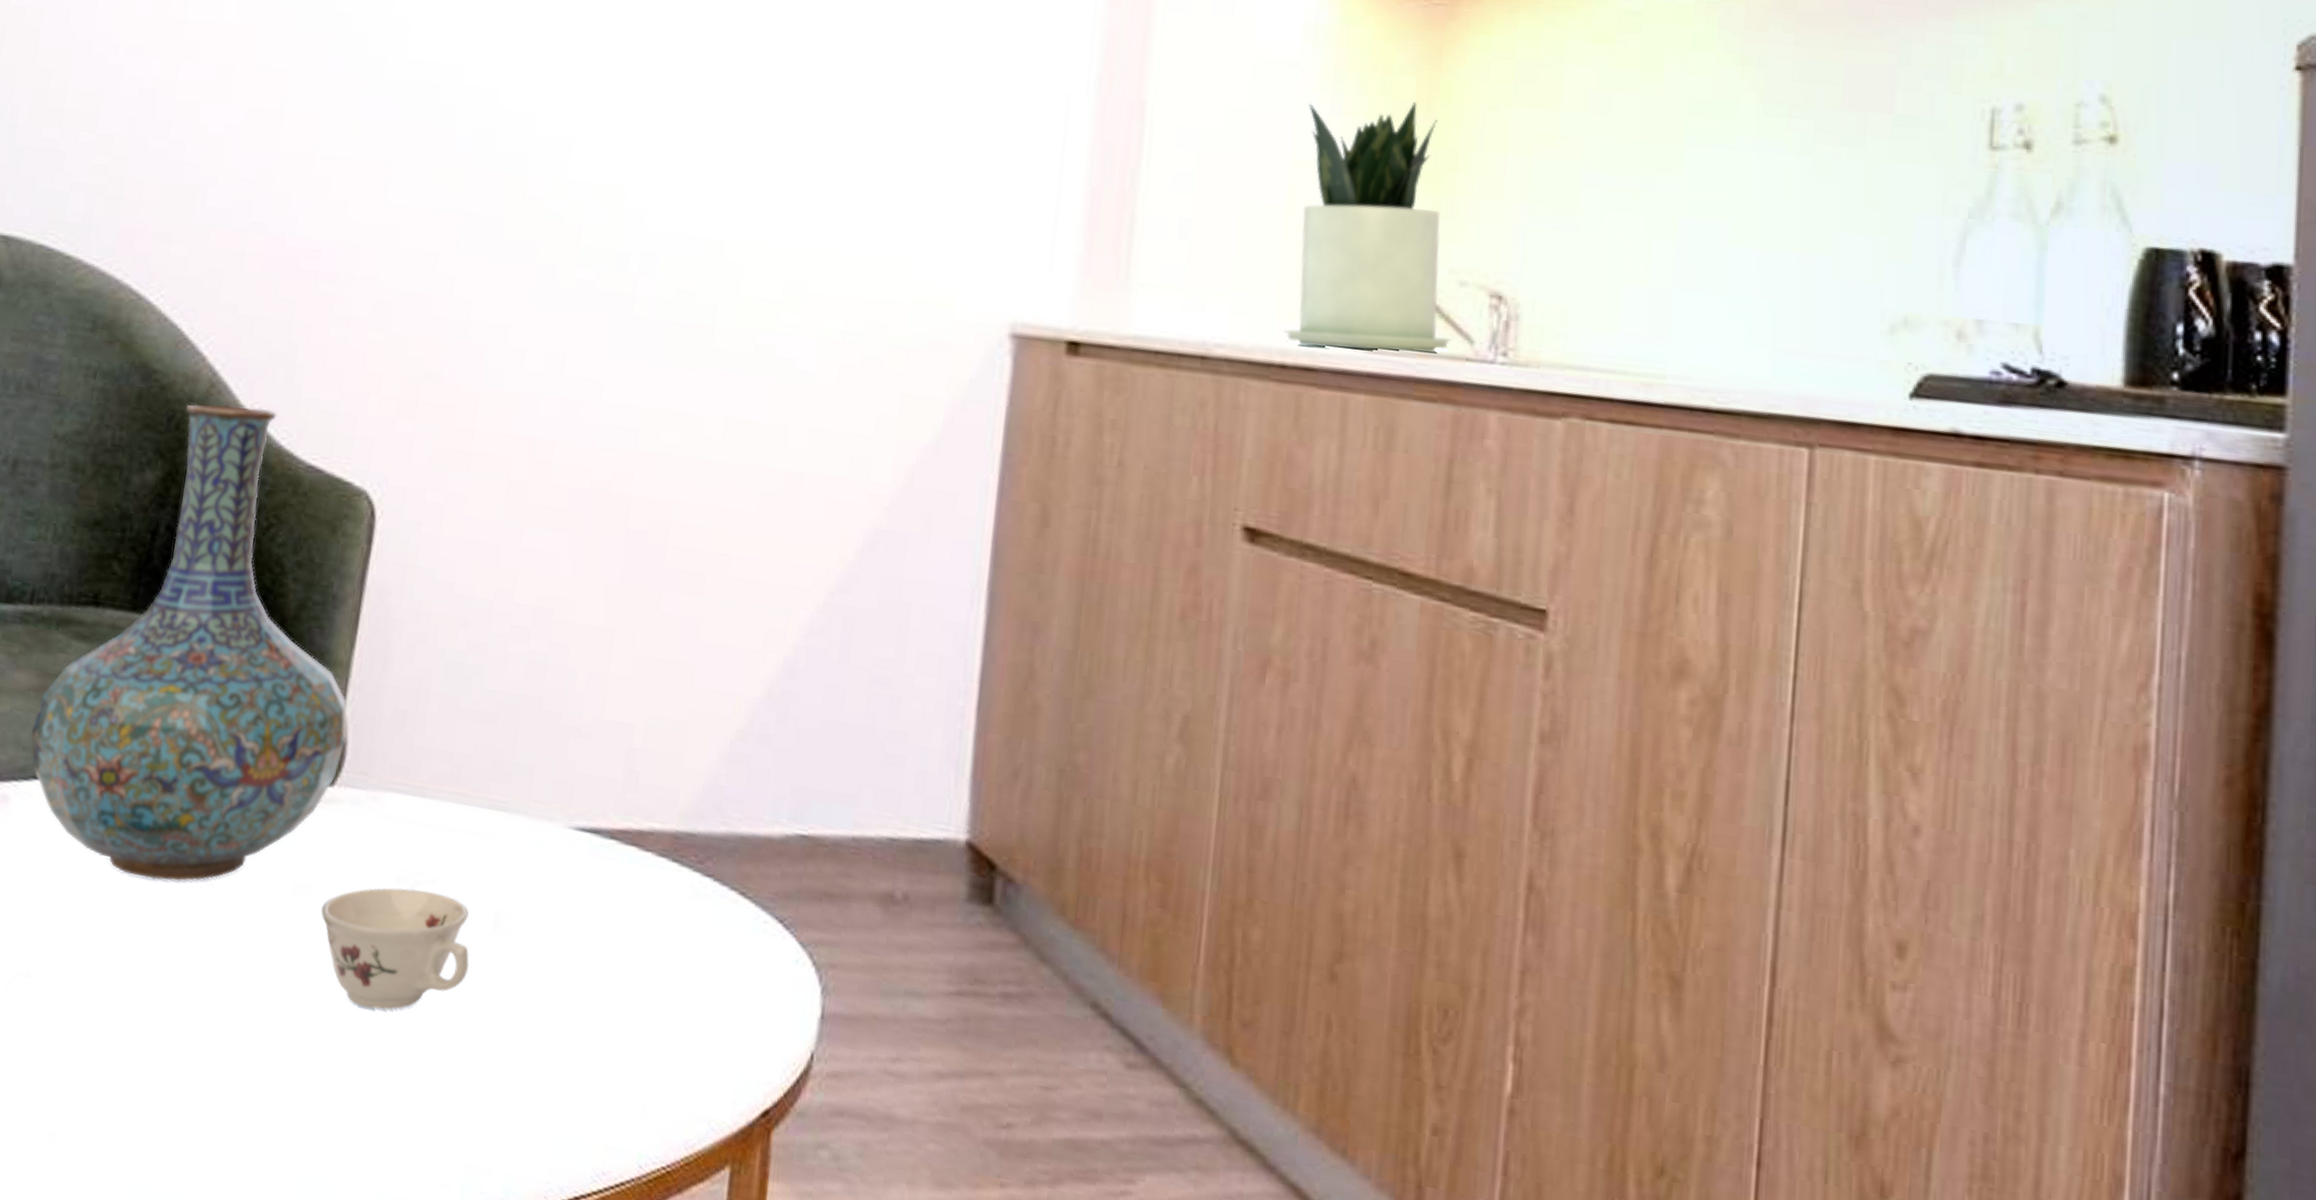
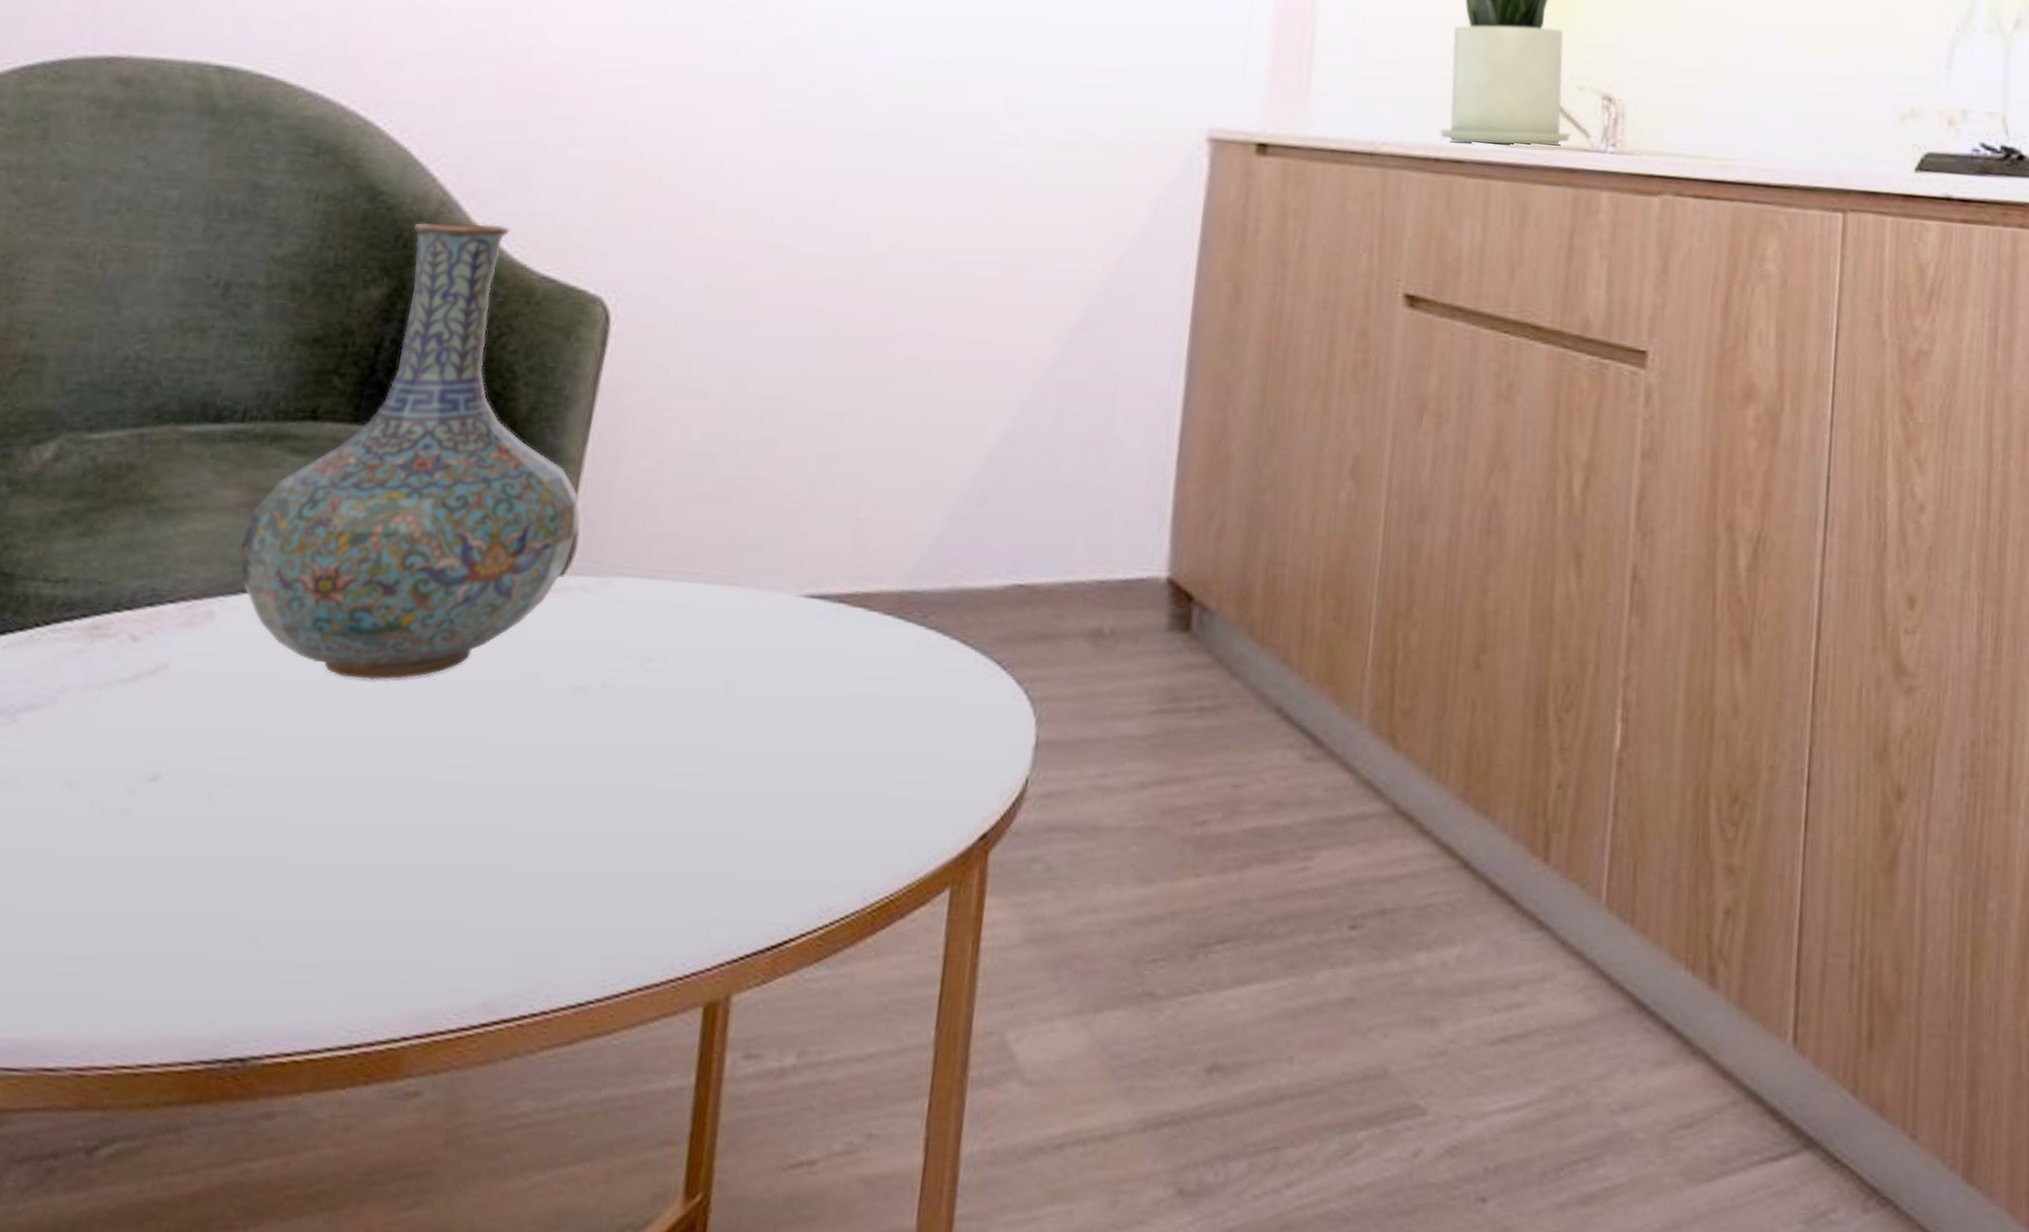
teacup: present [321,887,469,1010] -> none [549,665,699,782]

